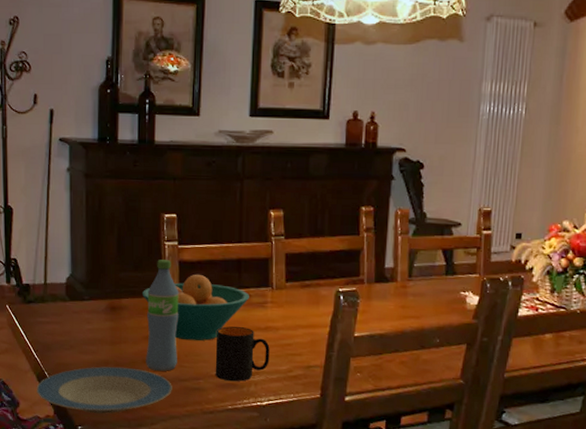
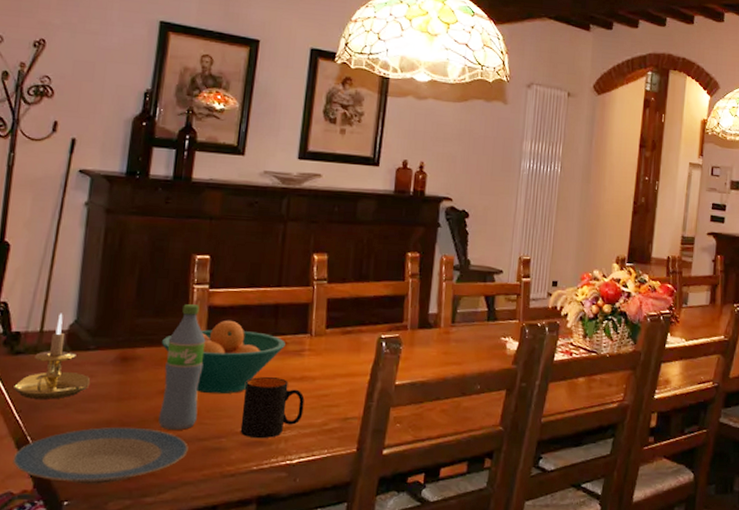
candle holder: none [30,268,87,342] -> present [14,313,90,400]

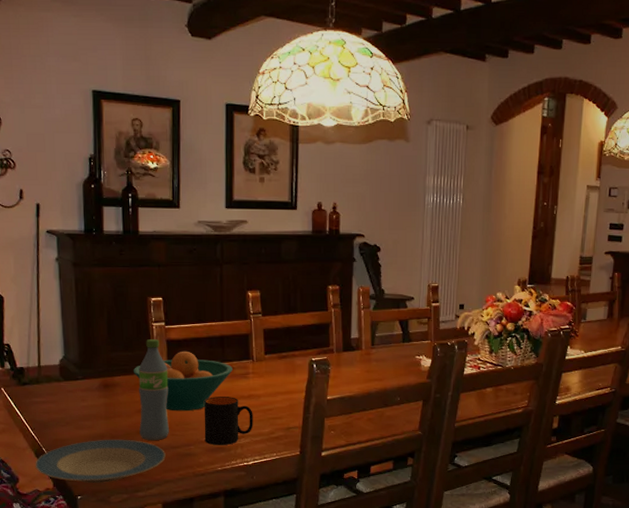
candle holder: present [14,313,90,400] -> none [26,351,82,419]

